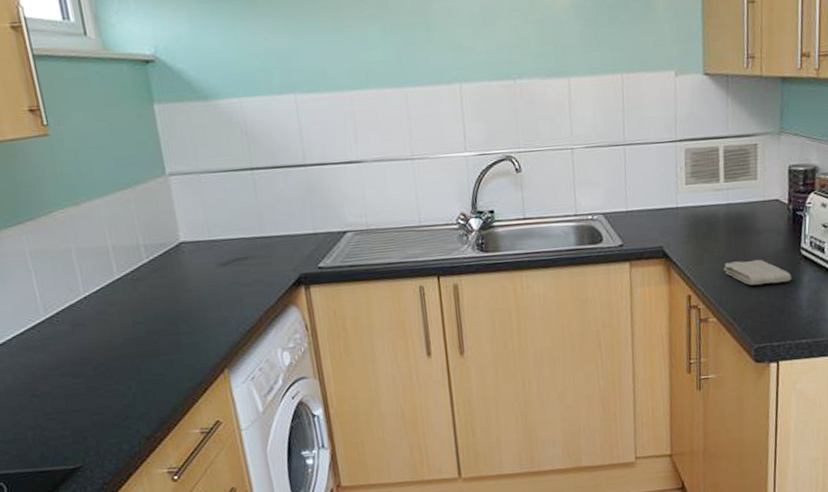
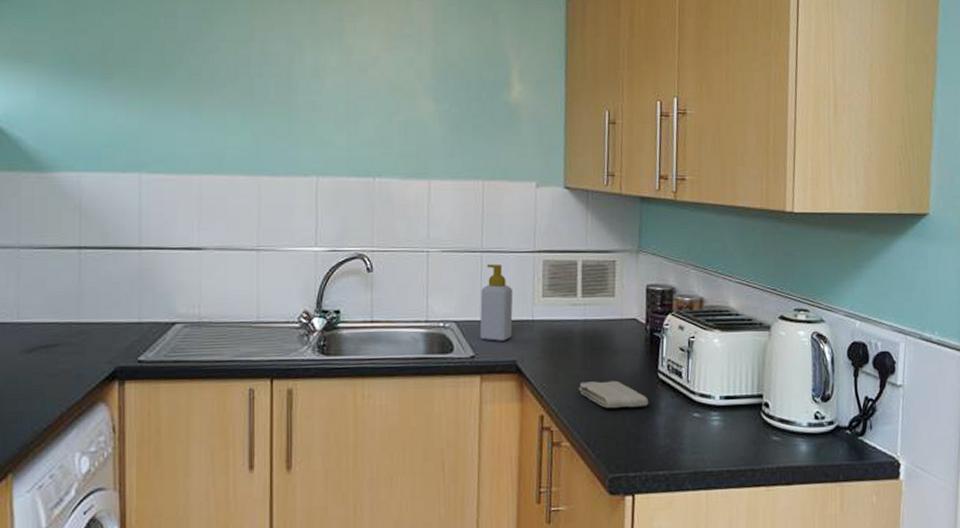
soap bottle: none [625,155,658,230] -> present [479,263,514,341]

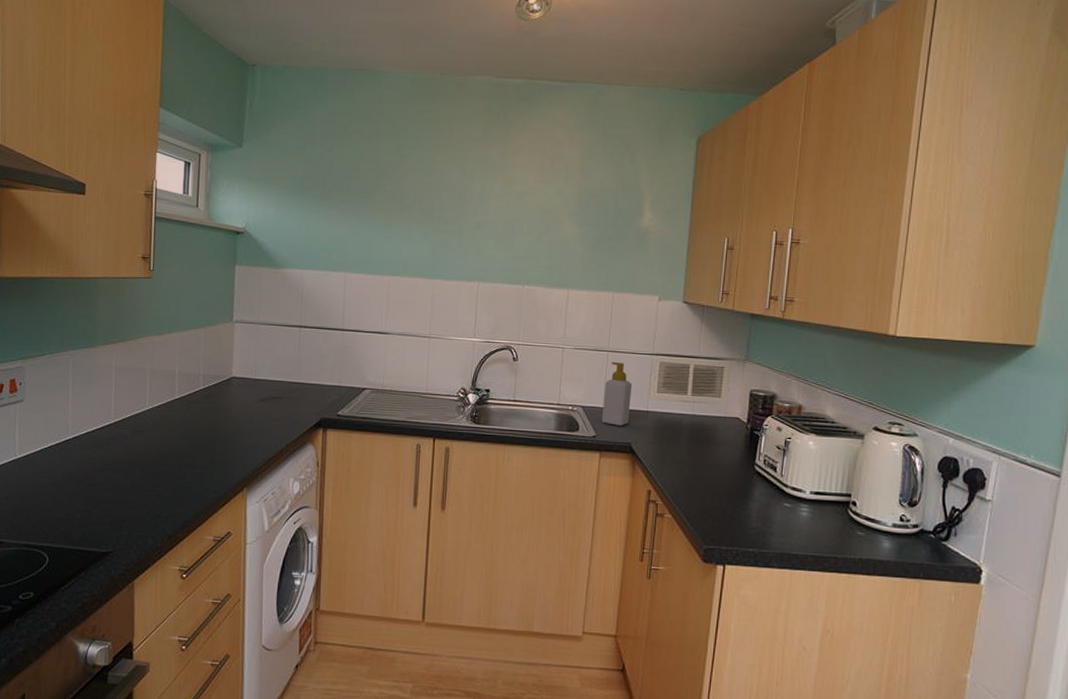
washcloth: present [578,380,649,409] -> none [682,466,744,493]

